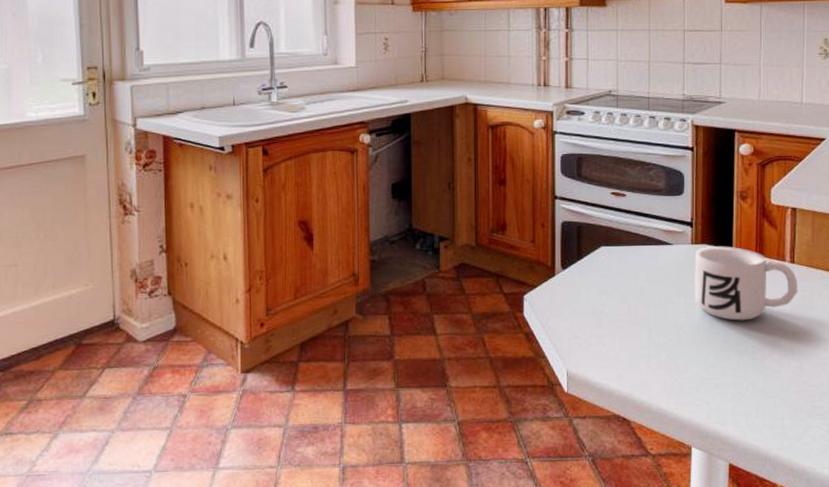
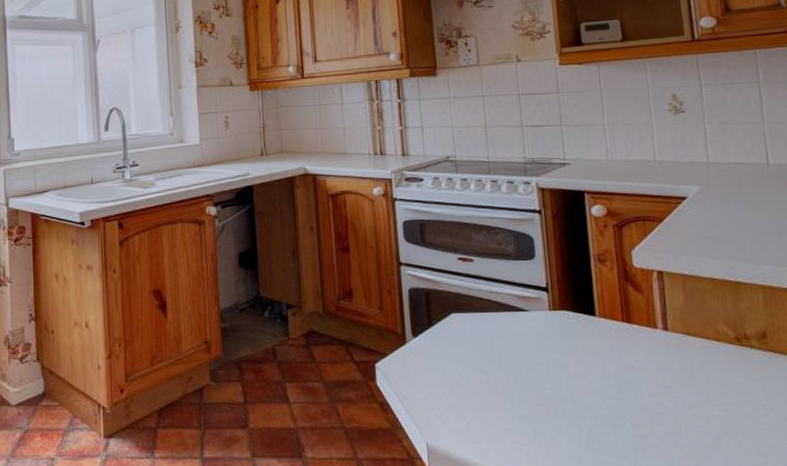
mug: present [695,246,798,321] -> none [554,312,677,393]

